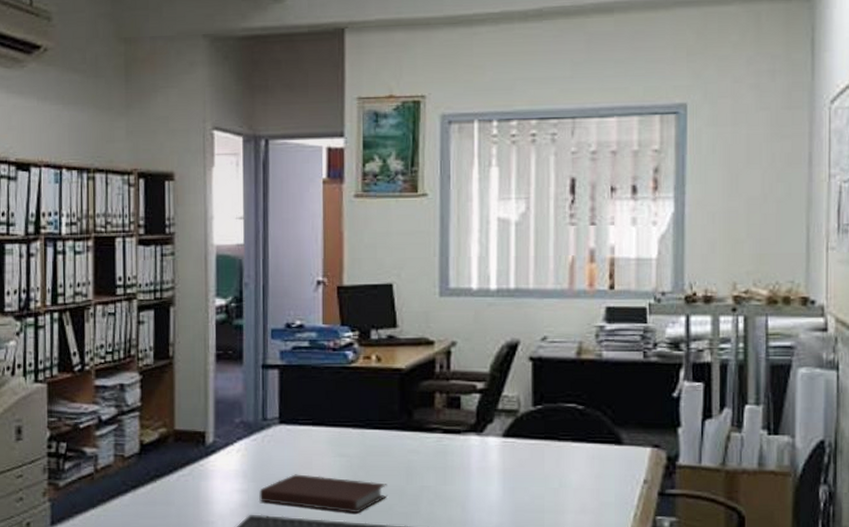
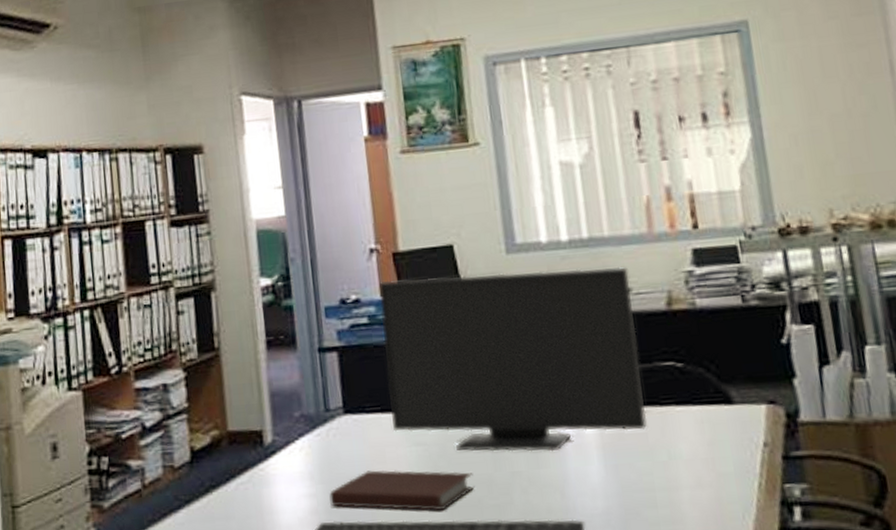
computer monitor: none [320,310,547,472] -> present [378,266,647,452]

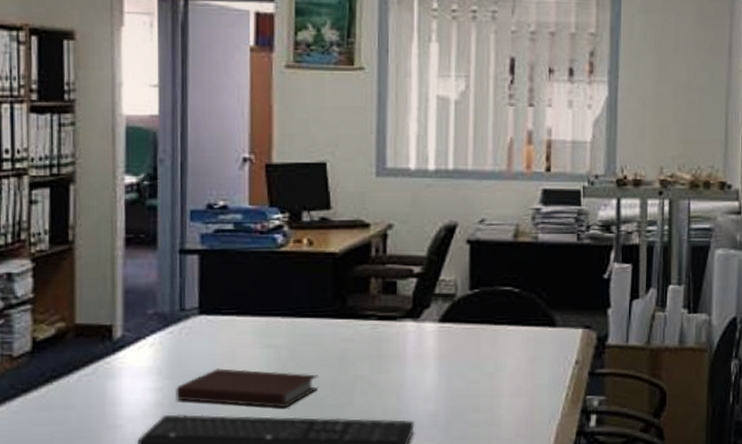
computer monitor: present [378,266,647,452] -> none [246,190,484,360]

